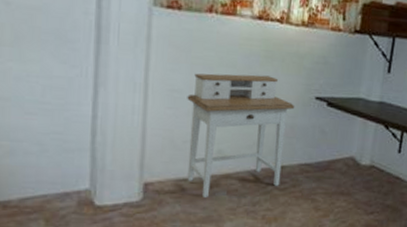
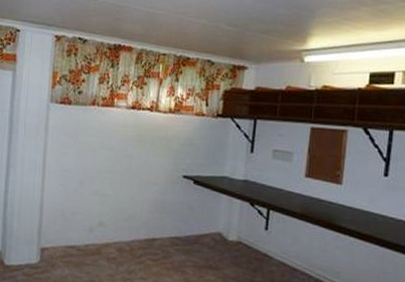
desk: present [187,73,295,197] -> none [74,156,165,264]

